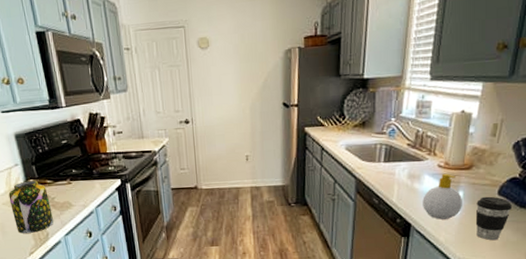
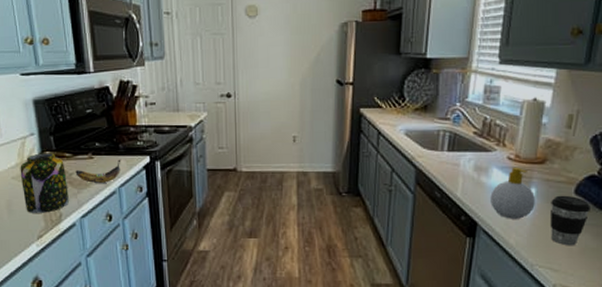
banana: none [57,183,96,205] -> present [75,159,121,183]

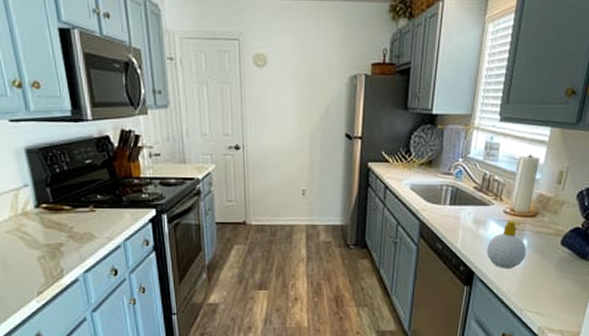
jar: present [20,153,69,213] -> none [14,205,70,269]
banana: present [75,159,121,183] -> none [76,212,126,237]
coffee cup: present [549,195,592,246] -> none [538,246,575,292]

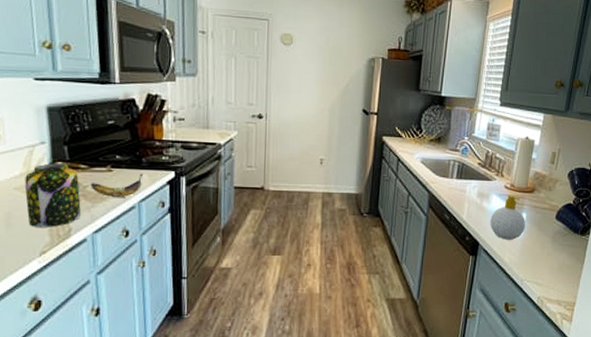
jar: none [14,205,70,269] -> present [24,163,81,227]
banana: none [76,212,126,237] -> present [90,173,144,197]

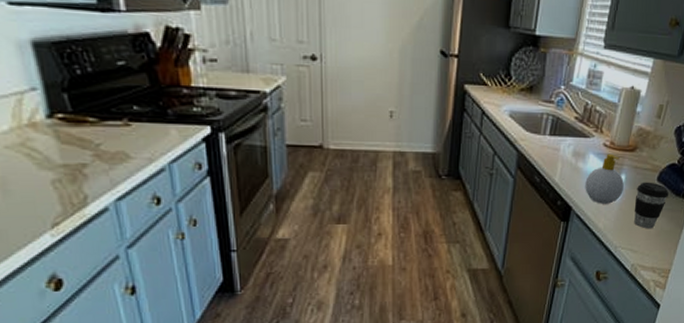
jar: present [24,163,81,227] -> none [16,115,97,194]
banana: present [90,173,144,197] -> none [104,128,171,157]
coffee cup: none [536,220,568,264] -> present [634,182,669,229]

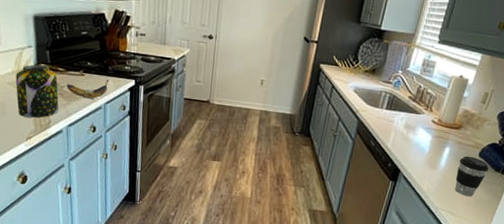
jar: none [16,115,97,194] -> present [15,64,59,118]
banana: none [104,128,171,157] -> present [66,79,109,99]
soap bottle: present [585,153,624,204] -> none [413,129,448,171]

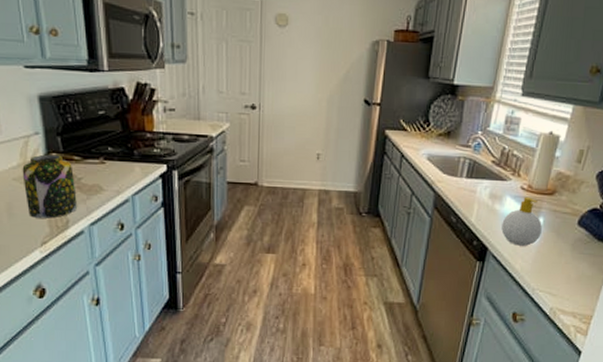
banana: present [66,79,109,99] -> none [85,166,136,190]
soap bottle: none [413,129,448,171] -> present [501,196,542,246]
coffee cup: present [455,155,489,197] -> none [552,225,591,273]

